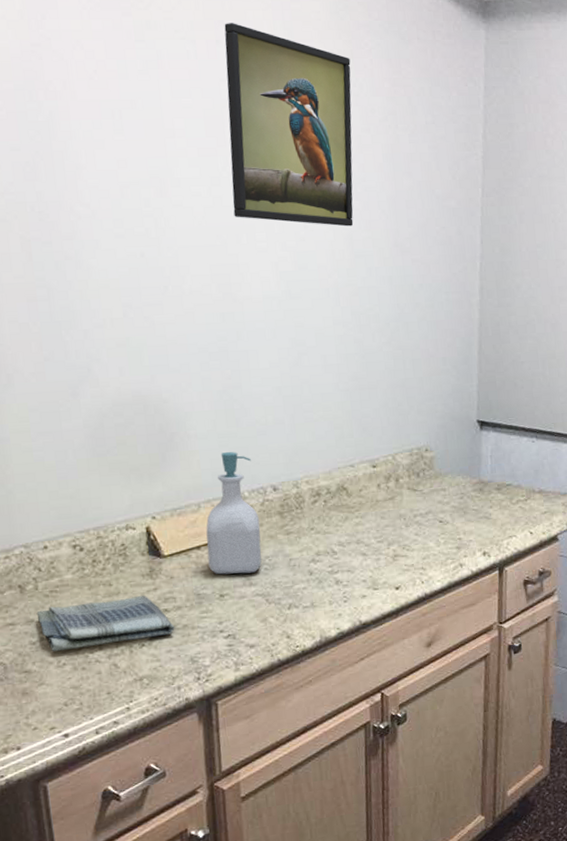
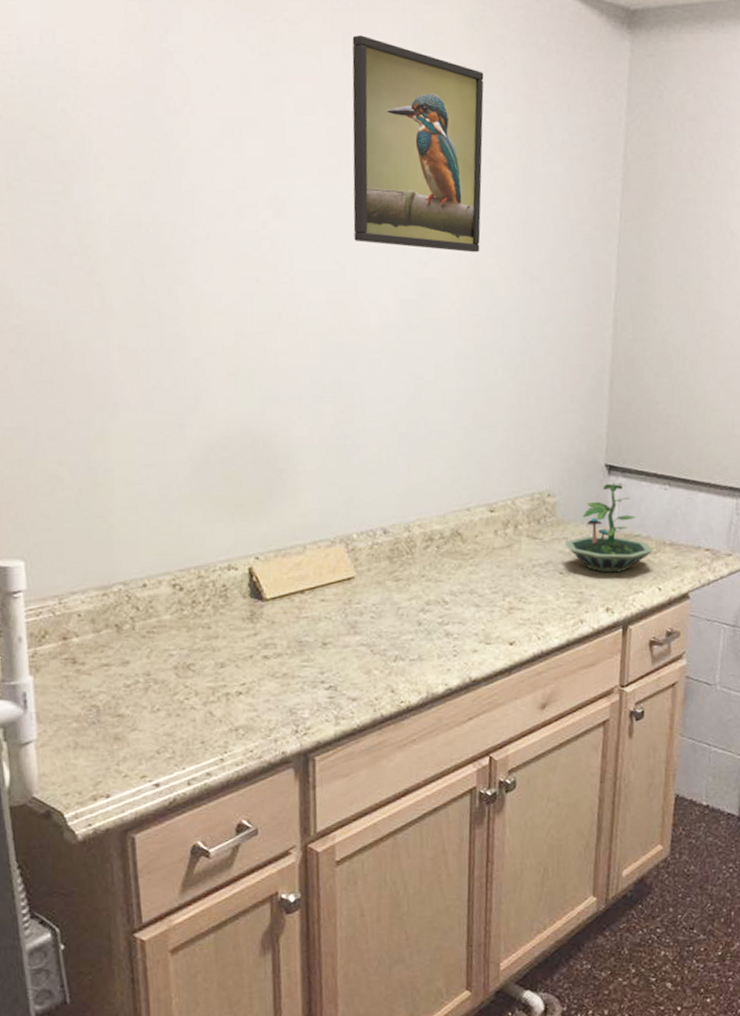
dish towel: present [36,595,175,652] -> none [132,639,274,696]
soap bottle: present [206,451,262,575] -> none [311,490,368,622]
terrarium: none [442,437,524,520] -> present [564,483,654,573]

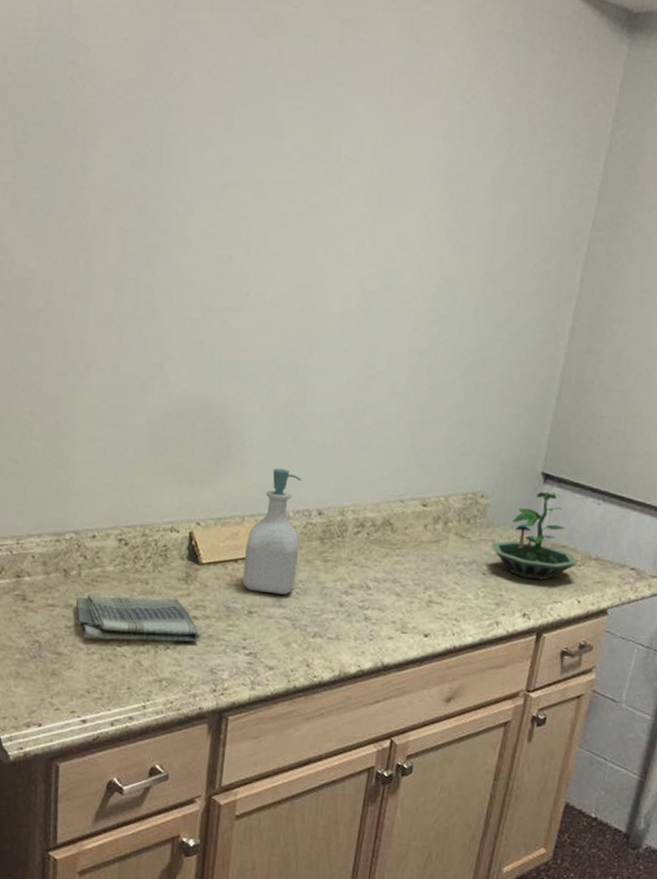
dish towel: none [132,639,274,696] -> present [75,595,200,642]
soap bottle: none [311,490,368,622] -> present [242,468,302,595]
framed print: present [352,35,484,253] -> none [327,22,475,249]

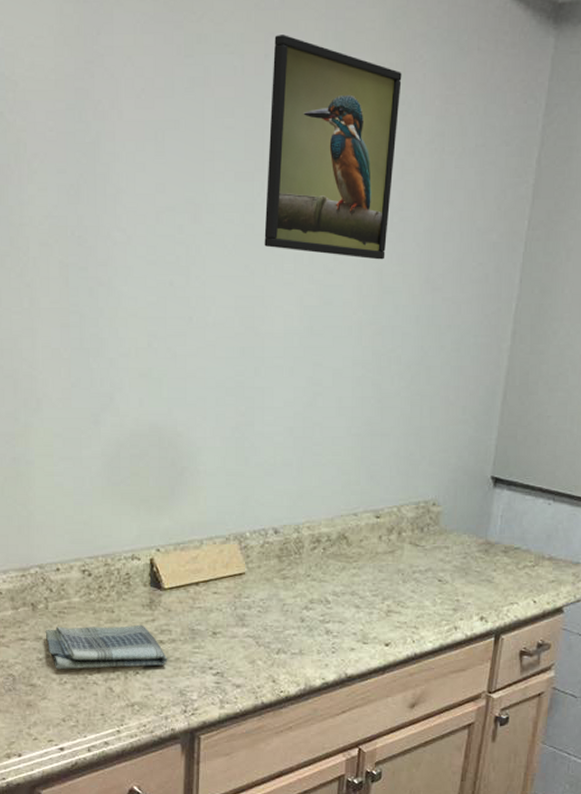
soap bottle: present [242,468,302,595] -> none [205,490,258,614]
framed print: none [327,22,475,249] -> present [264,35,402,260]
terrarium: present [491,492,578,580] -> none [445,495,532,583]

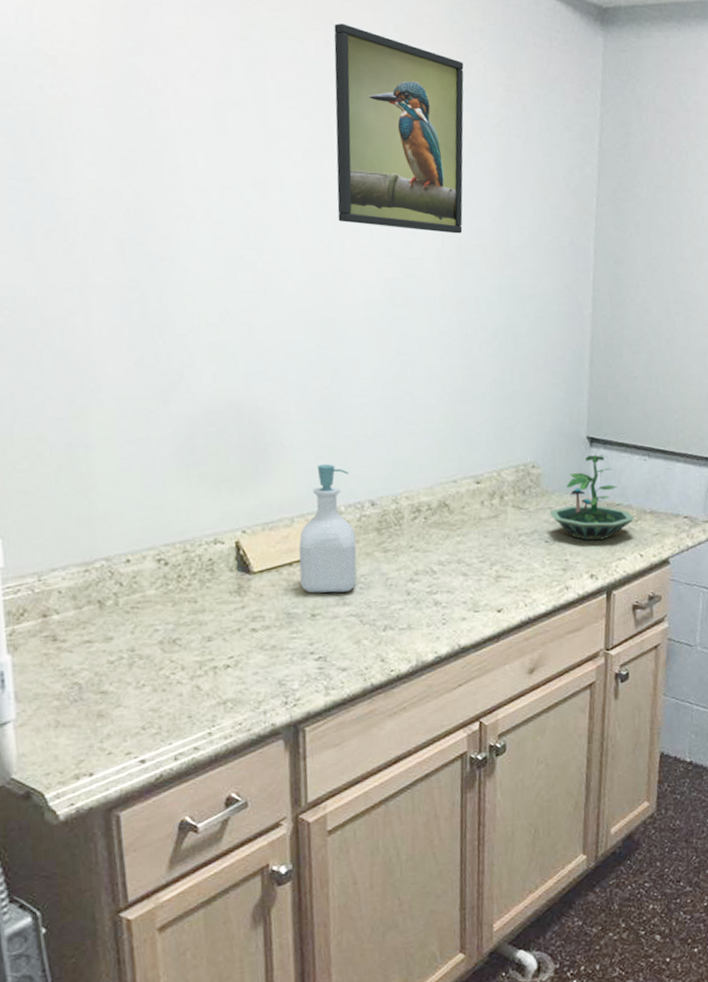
dish towel: present [45,624,168,670] -> none [116,613,263,672]
soap bottle: none [205,490,258,614] -> present [299,463,357,593]
terrarium: none [445,495,532,583] -> present [549,454,635,541]

